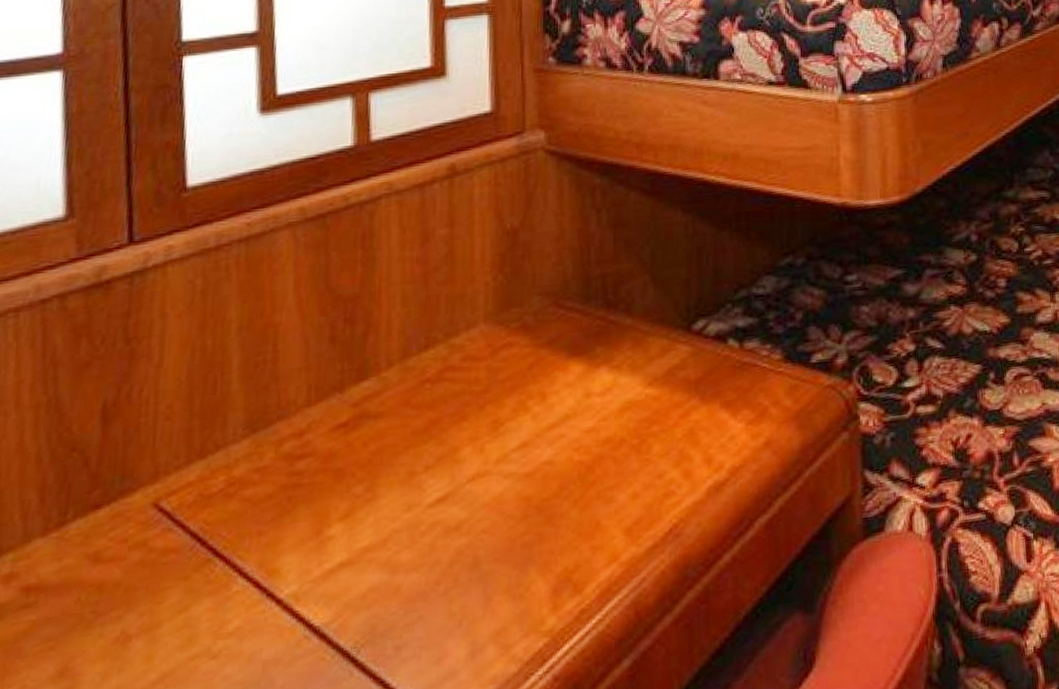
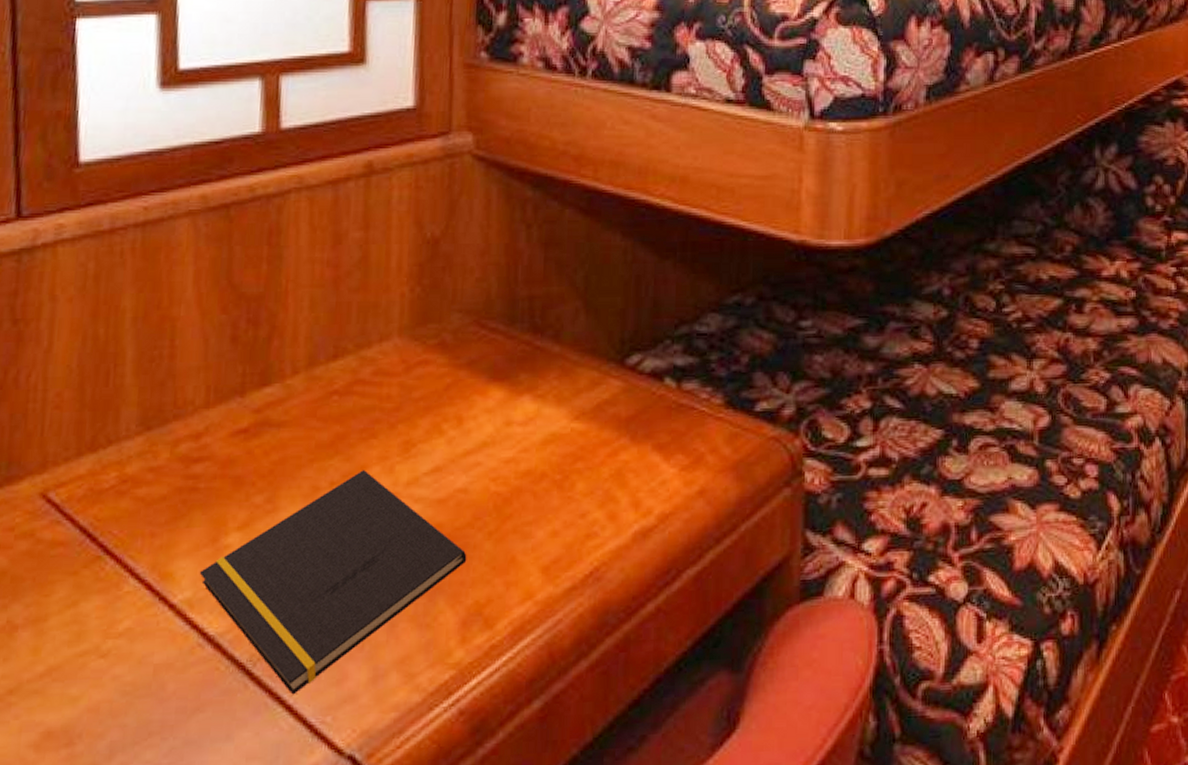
notepad: none [304,452,555,678] -> present [199,470,467,695]

